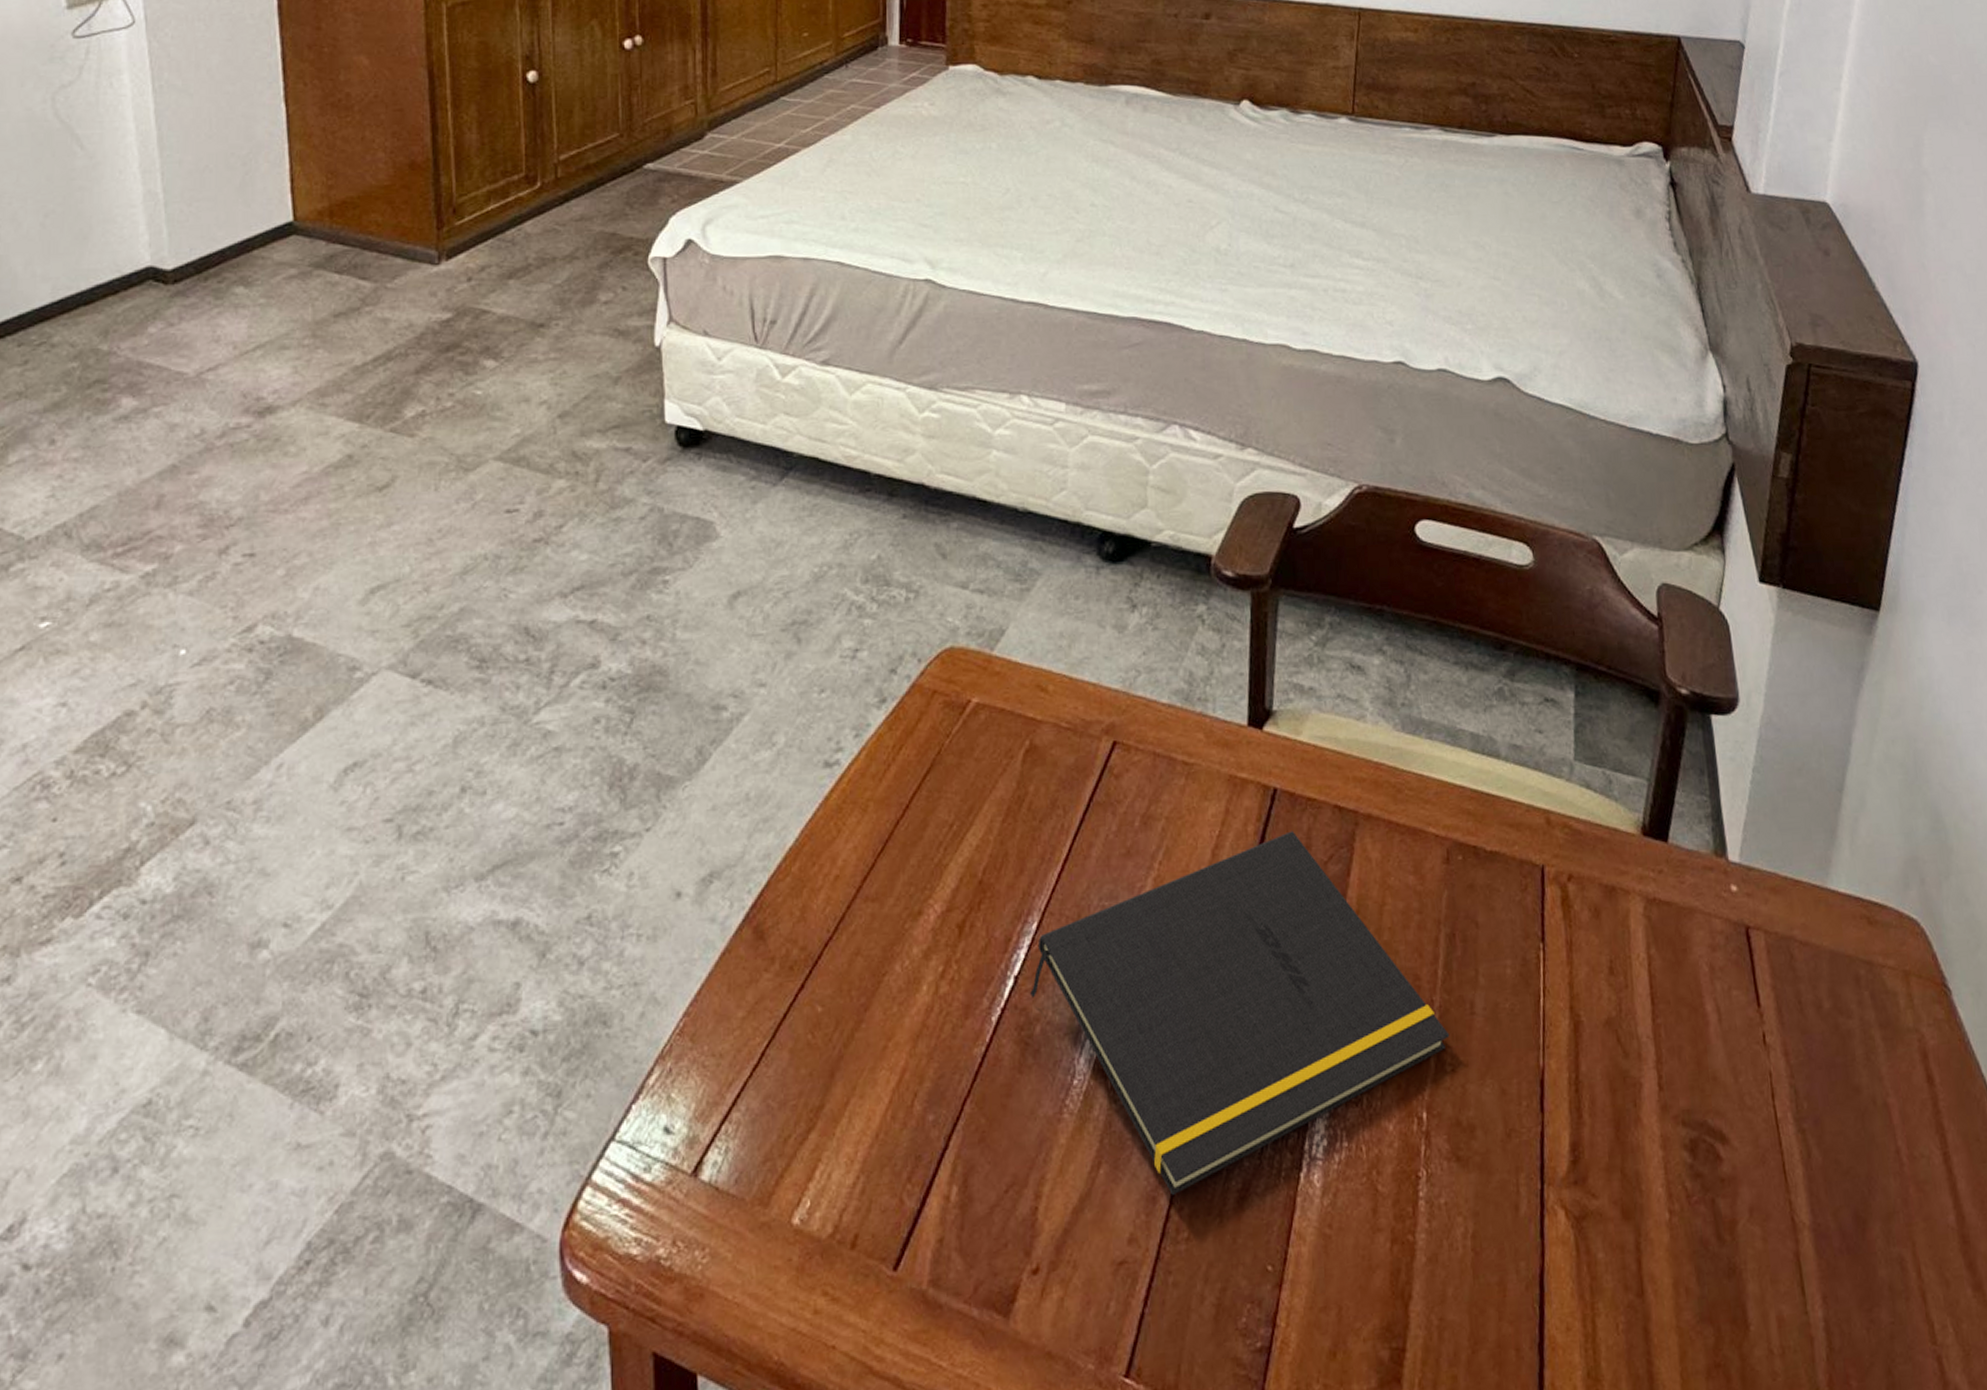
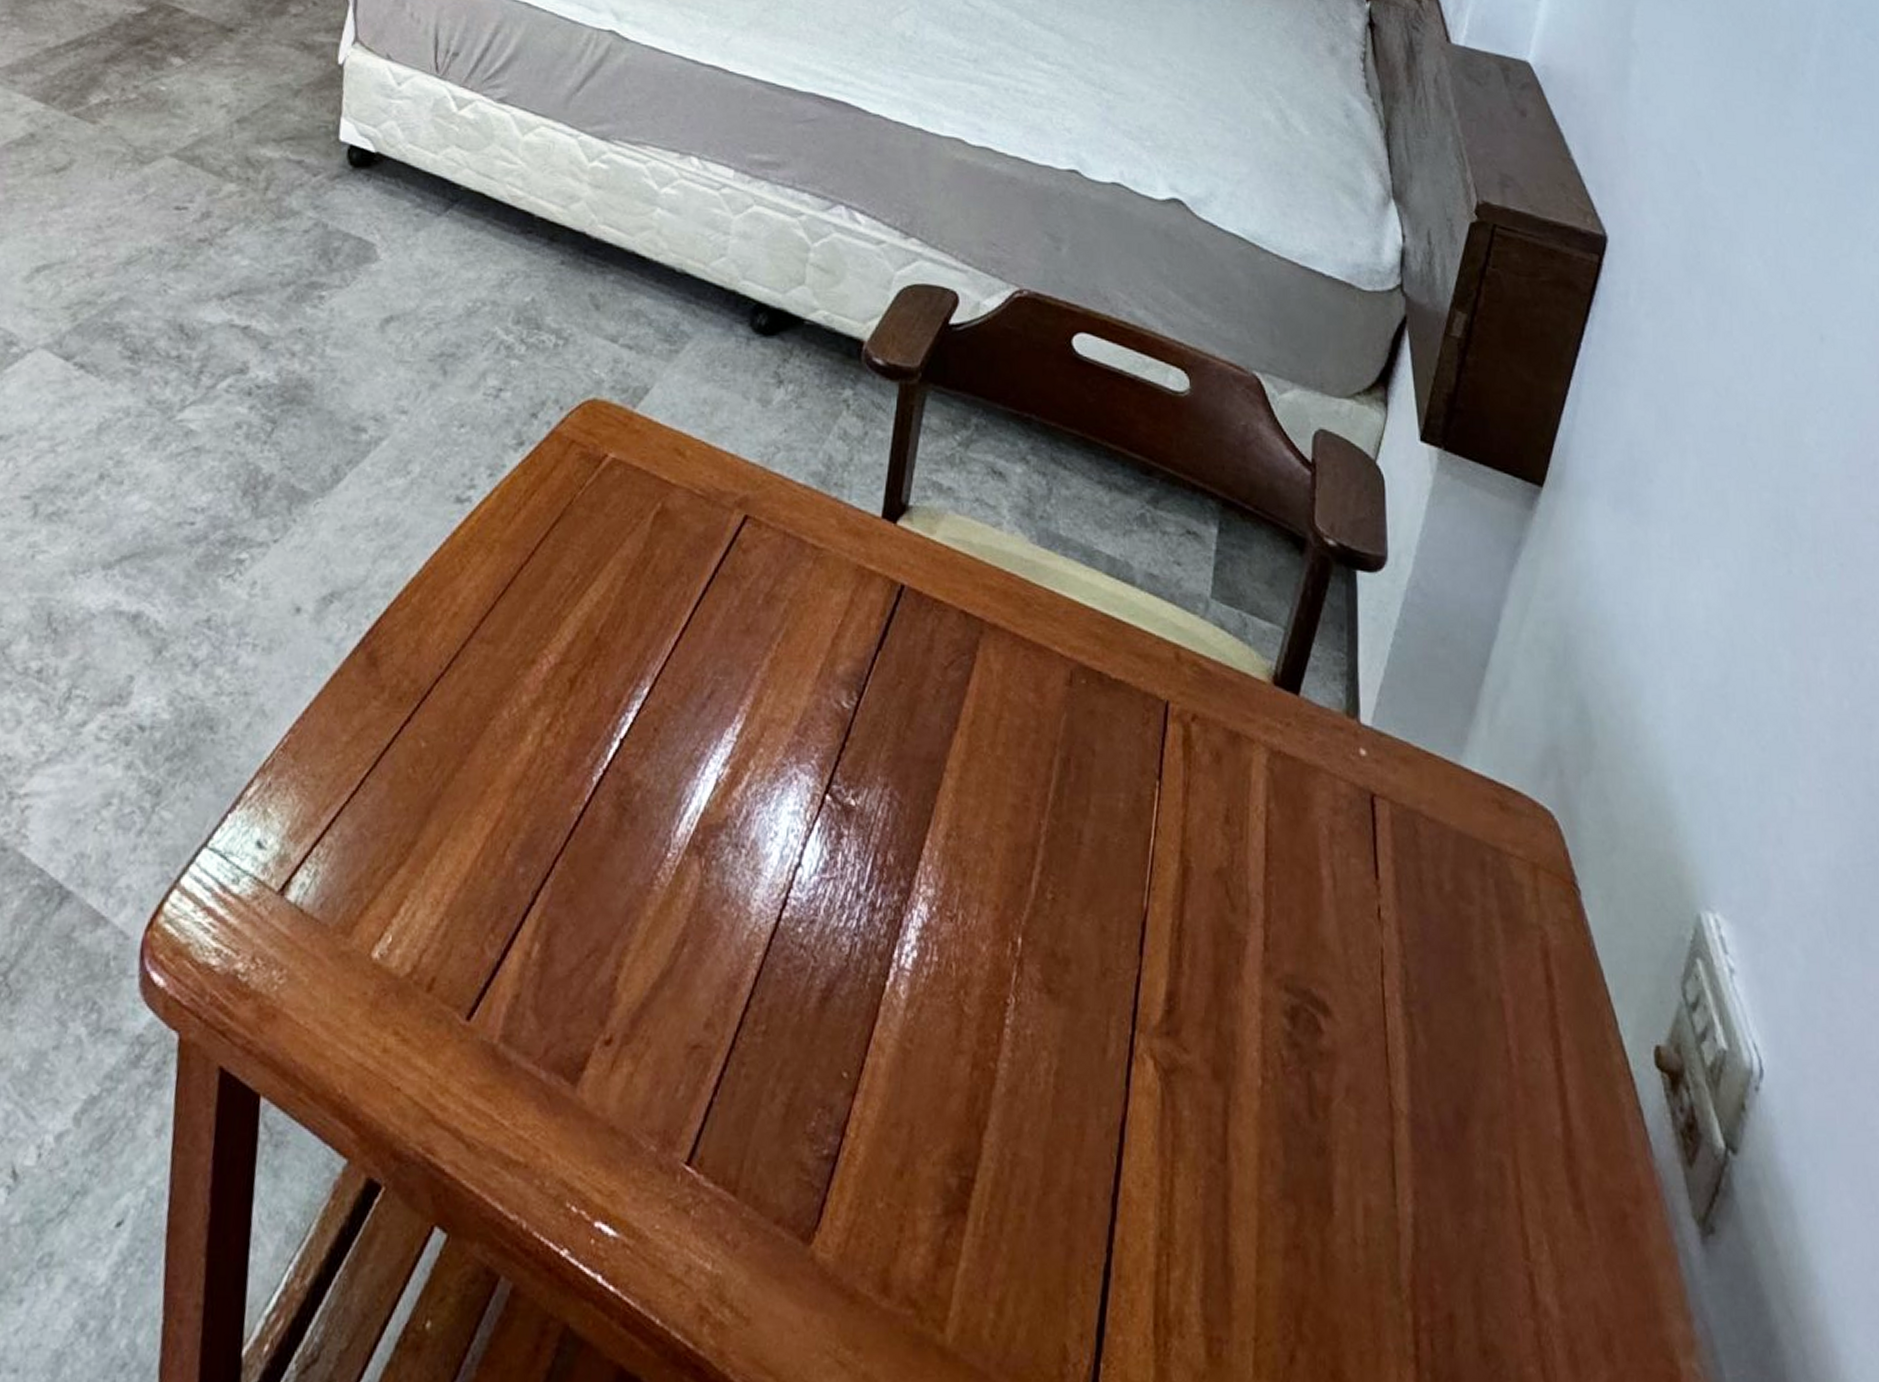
notepad: present [1030,831,1450,1195] -> none [634,630,1054,985]

